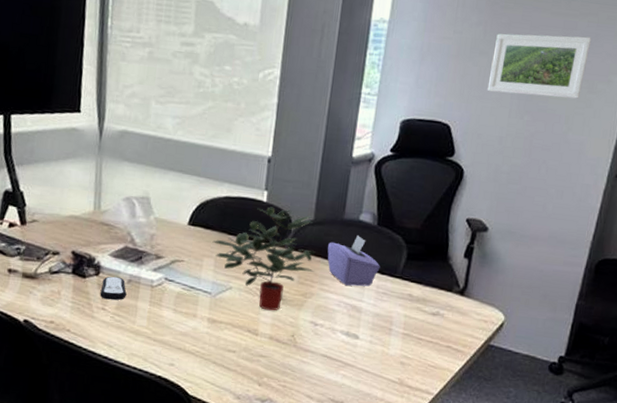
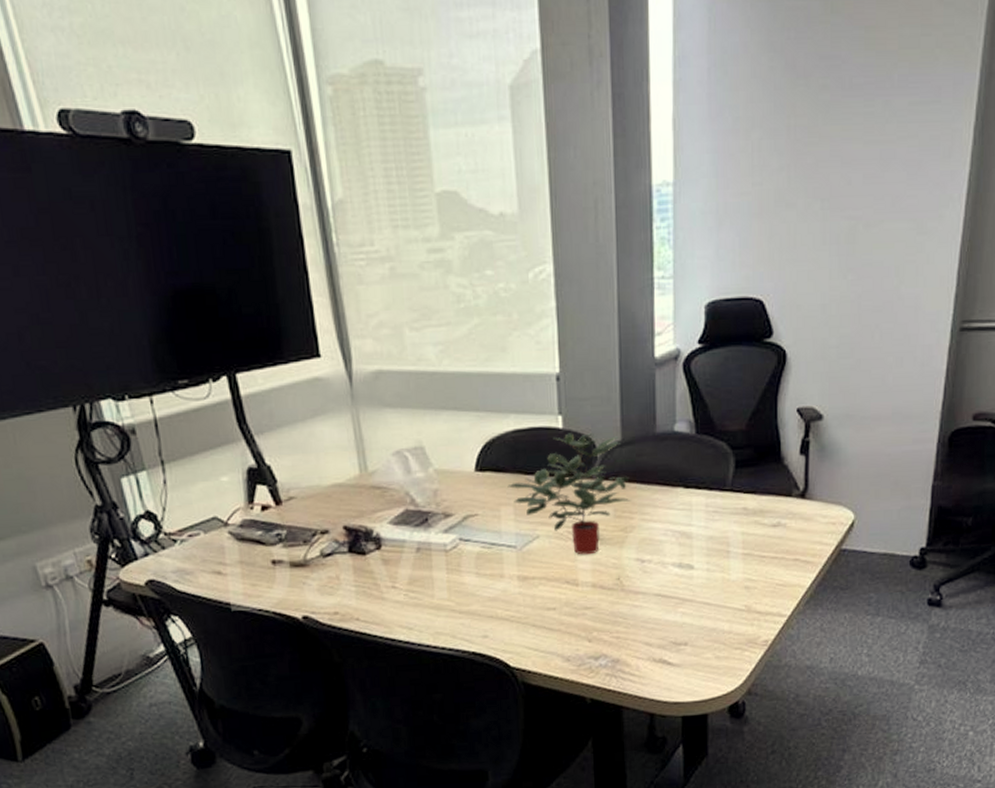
remote control: present [100,276,127,300] -> none [386,546,418,576]
tissue box: present [327,234,380,287] -> none [643,448,706,510]
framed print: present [487,33,592,99] -> none [800,165,915,252]

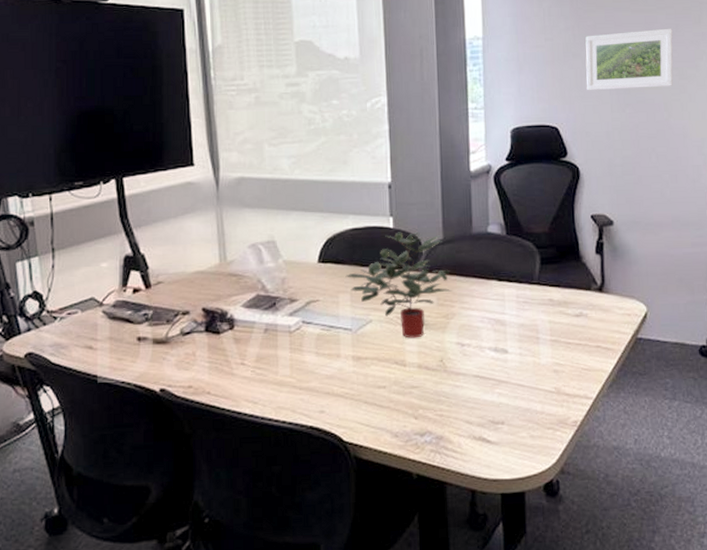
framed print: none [800,165,915,252] -> present [585,28,673,91]

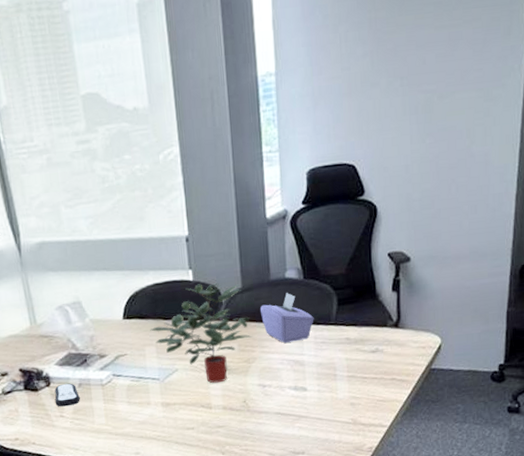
remote control: none [237,327,265,354] -> present [54,383,80,407]
tissue box: none [461,247,517,300] -> present [260,292,314,343]
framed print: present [585,28,673,91] -> none [384,44,480,123]

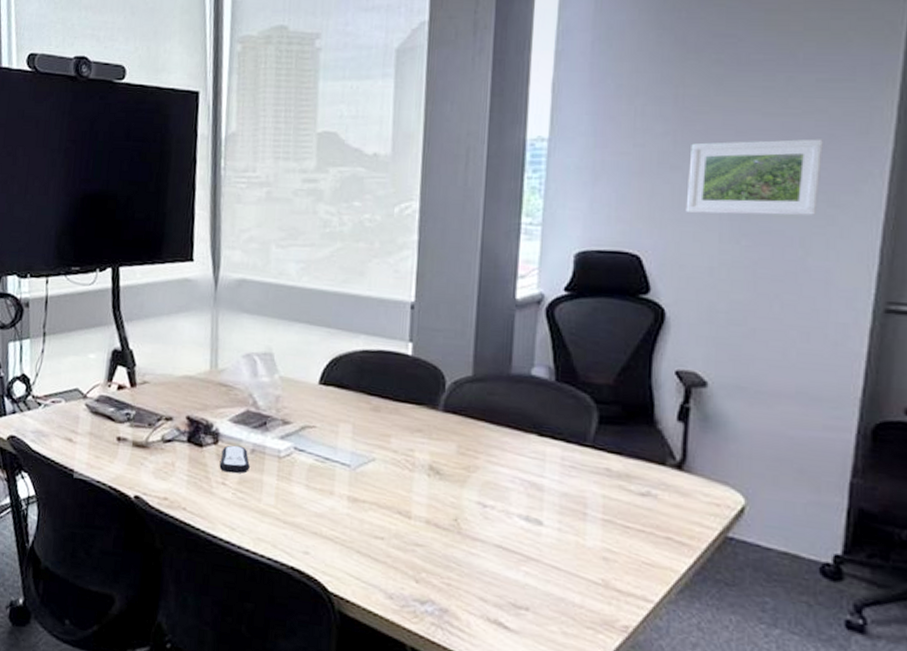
potted plant: present [150,283,252,384] -> none [349,361,477,488]
tissue box: present [260,292,314,343] -> none [493,393,564,458]
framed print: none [384,44,480,123] -> present [685,139,824,216]

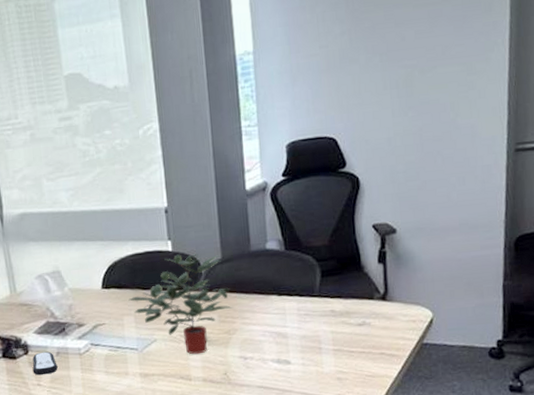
potted plant: none [349,361,477,488] -> present [128,254,232,355]
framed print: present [685,139,824,216] -> none [363,20,461,97]

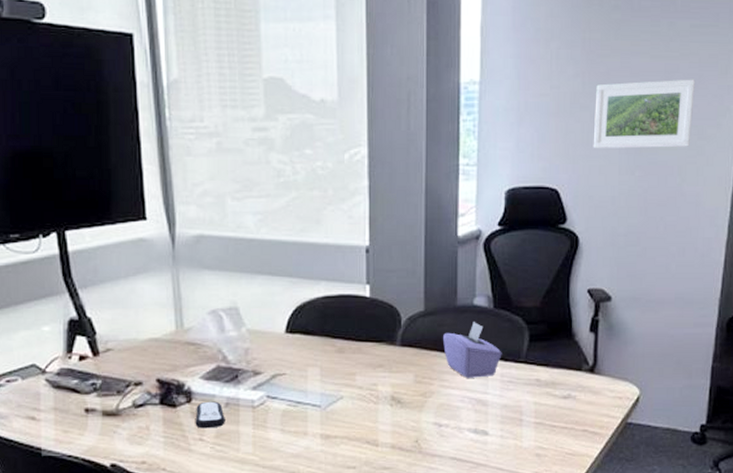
potted plant: present [128,254,232,355] -> none [315,301,431,417]
tissue box: none [241,263,297,314] -> present [443,321,502,378]
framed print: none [363,20,461,97] -> present [593,79,696,149]

